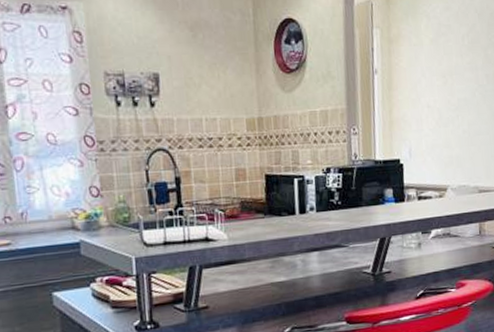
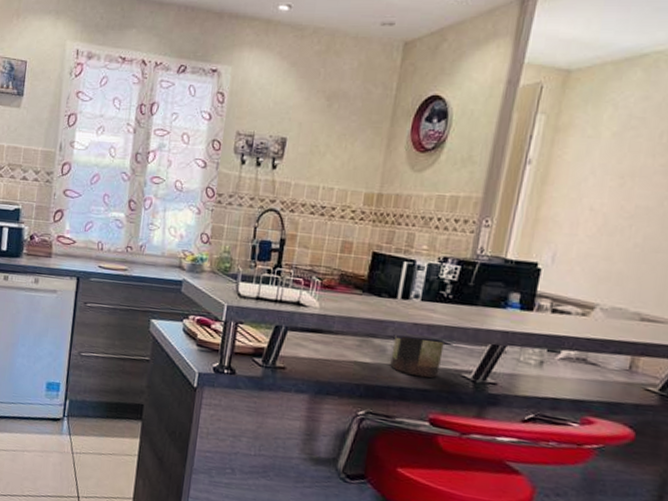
jar: none [301,246,345,284] -> present [390,335,444,379]

